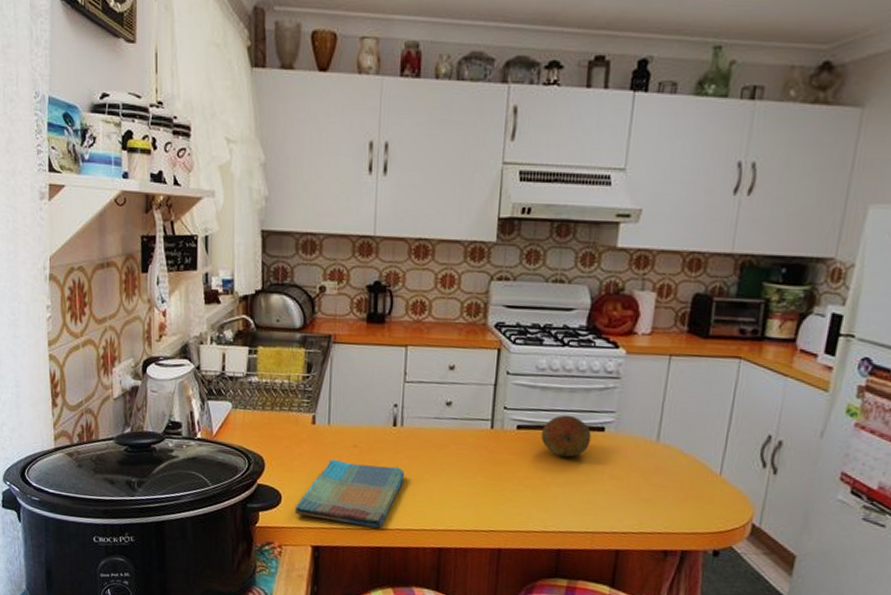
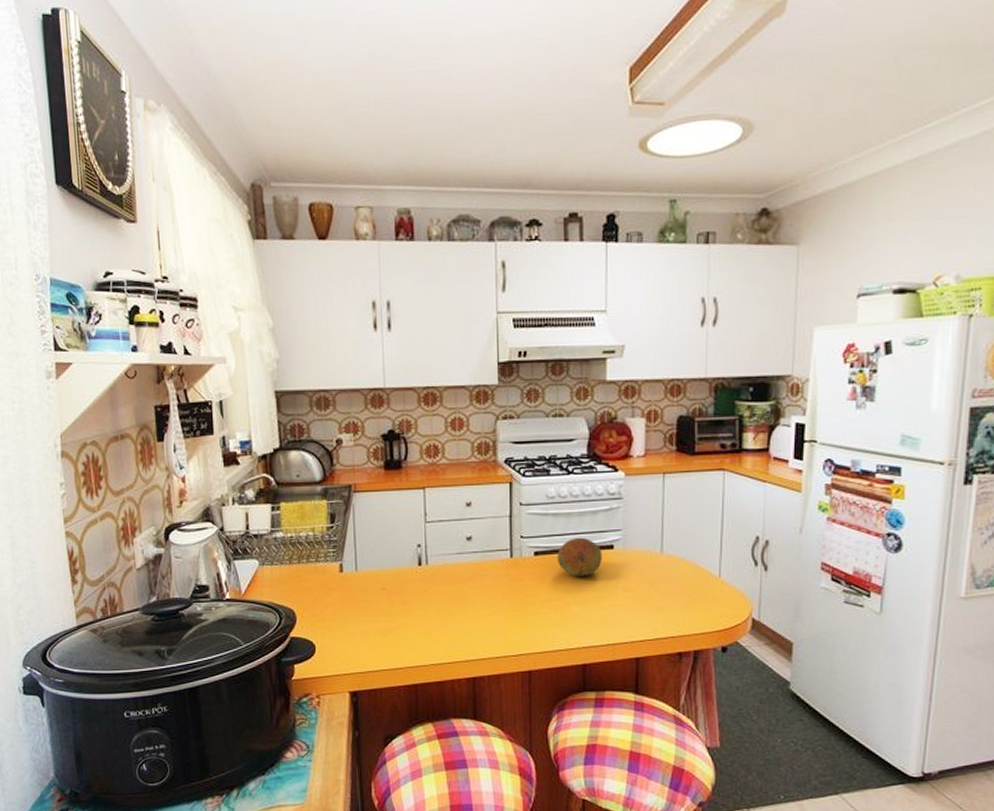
dish towel: present [294,459,405,528] -> none [329,604,434,665]

